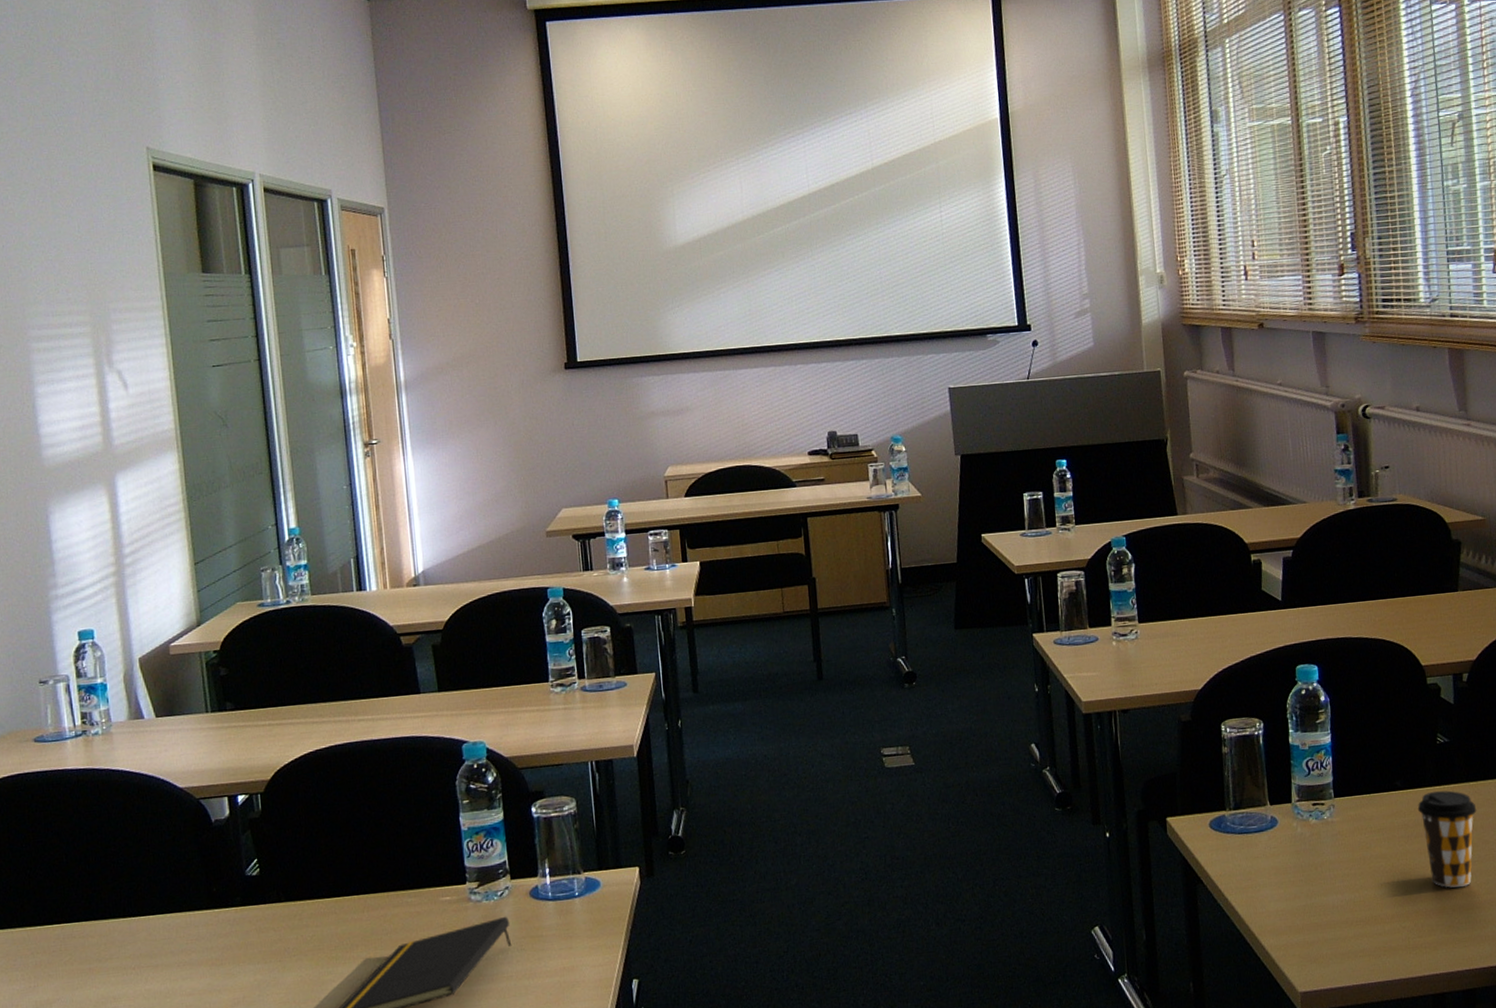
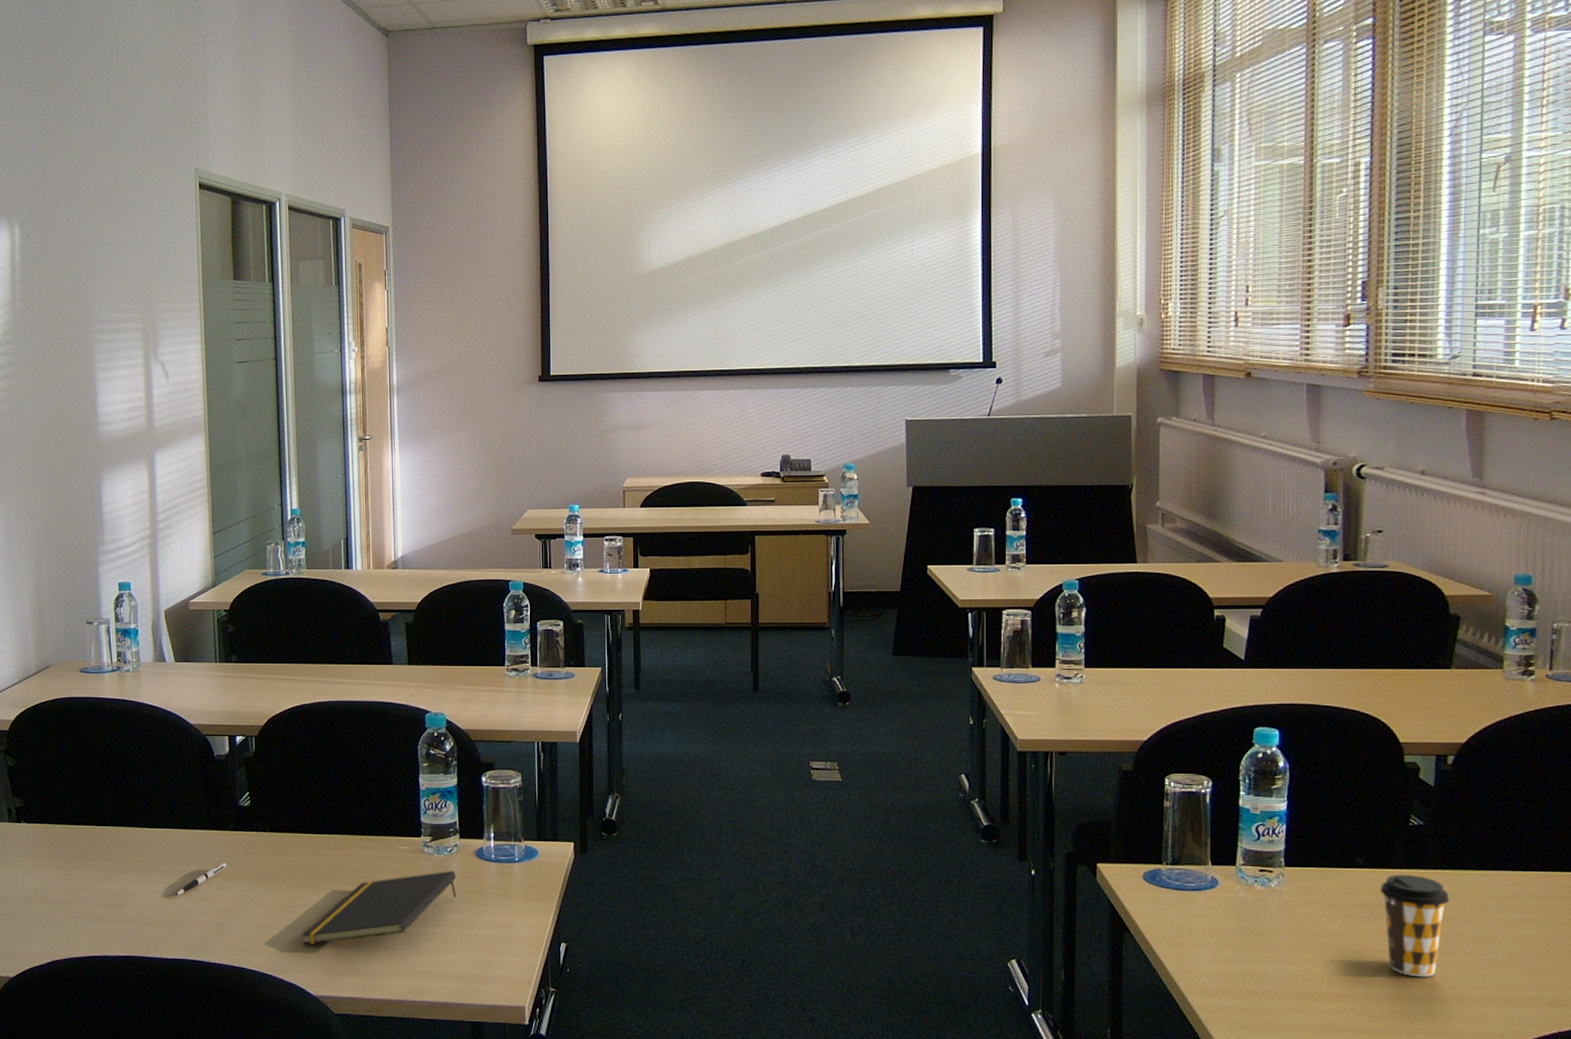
pen: none [172,944,235,993] -> present [175,862,227,896]

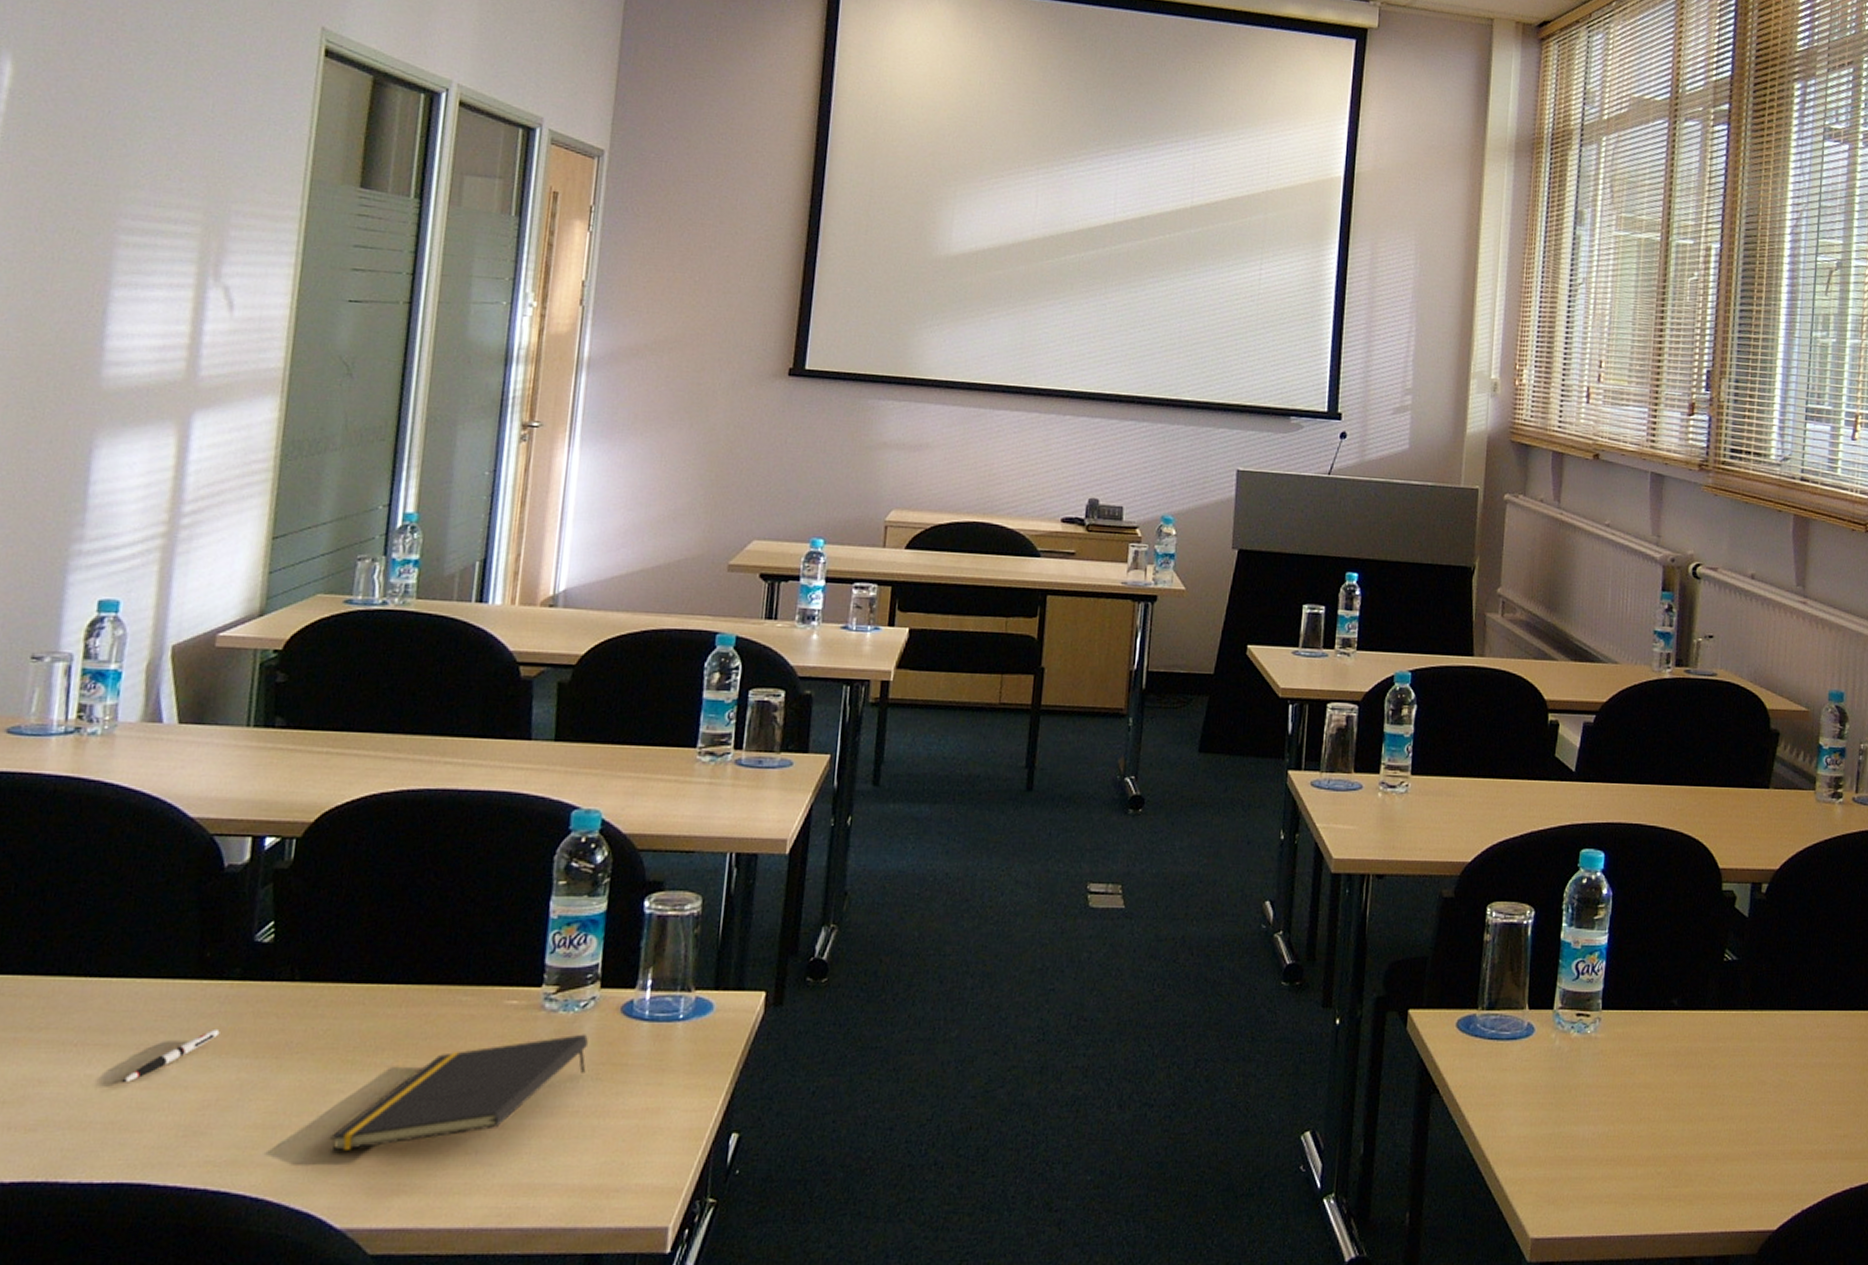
coffee cup: present [1379,875,1450,977] -> none [1692,1017,1758,1132]

